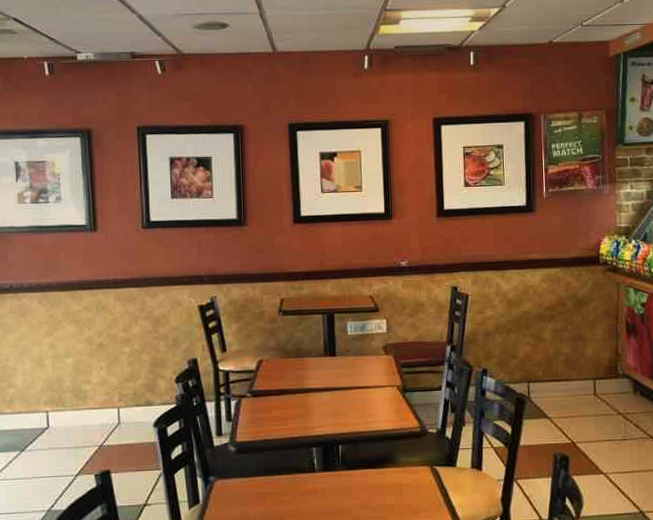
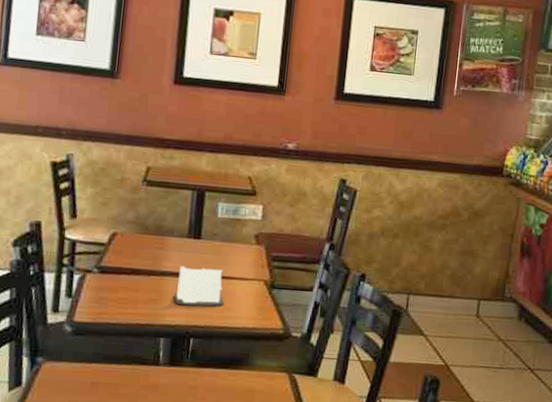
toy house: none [319,380,364,417] -> present [174,266,225,307]

